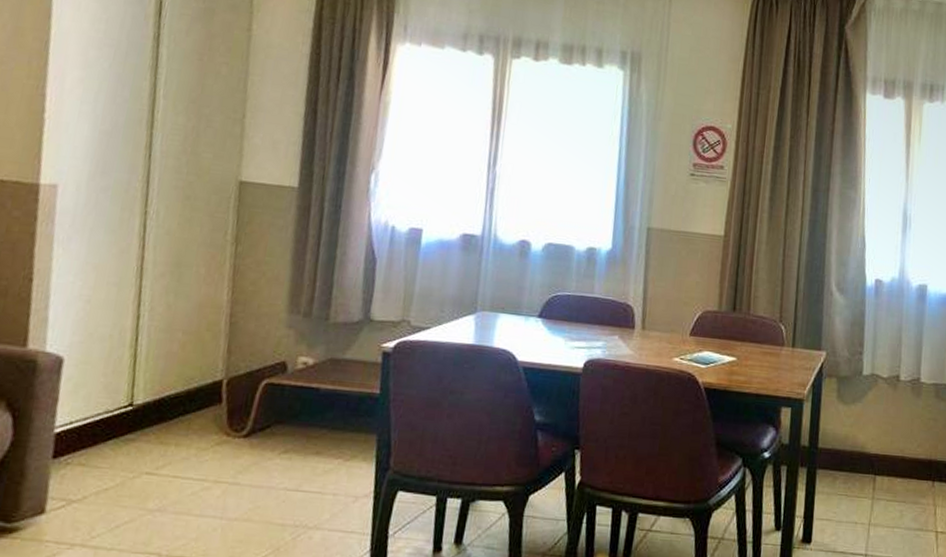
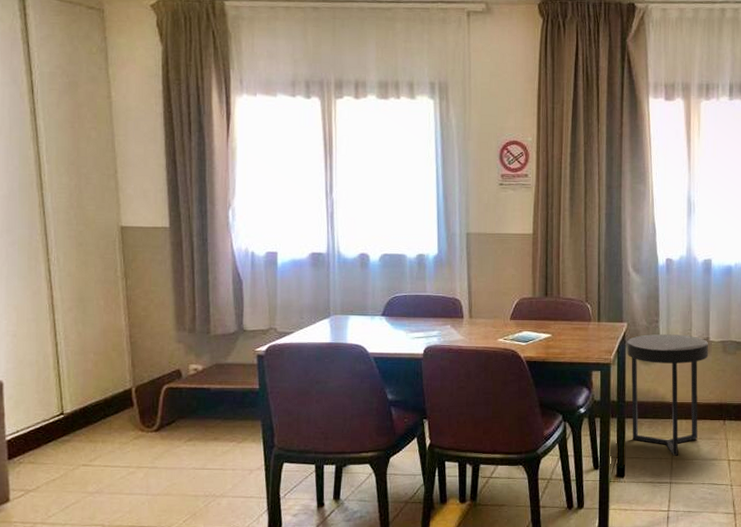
side table: none [824,368,920,521] -> present [627,333,709,456]

